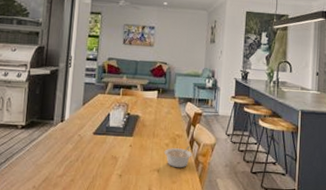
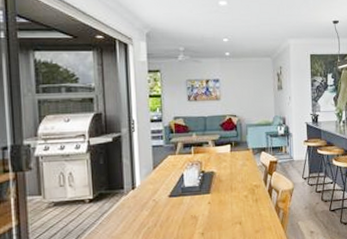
legume: present [164,146,193,168] -> none [244,195,272,218]

